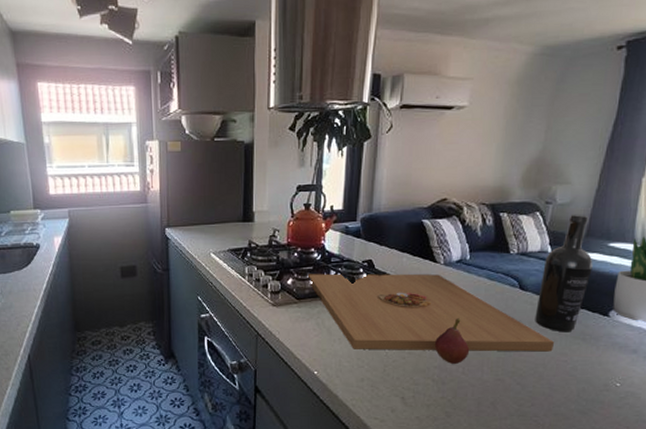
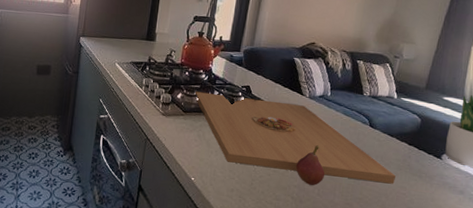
wine bottle: present [535,214,593,332] -> none [381,69,430,169]

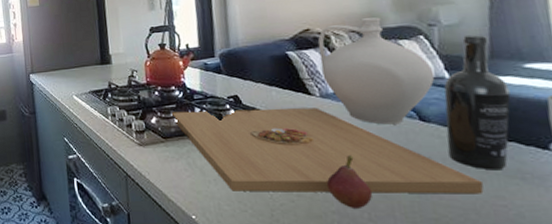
ceramic jug: none [314,42,389,127] -> present [317,17,435,125]
wine bottle: none [381,69,430,169] -> present [444,34,511,171]

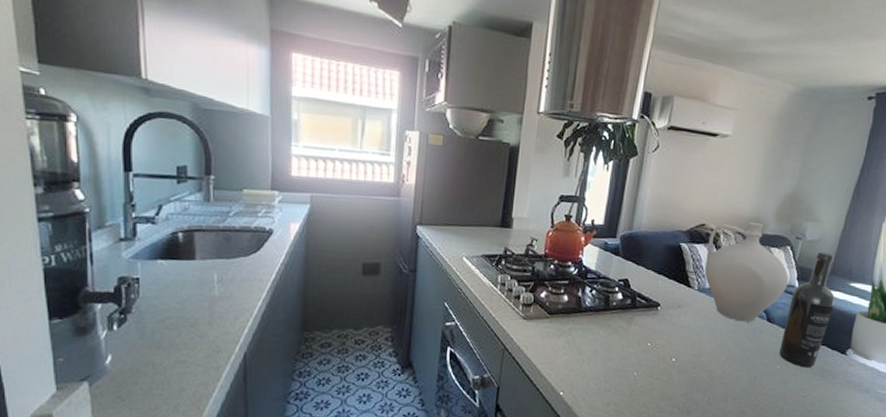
platter: present [171,107,484,194] -> none [561,288,795,386]
fruit: present [326,155,373,208] -> none [682,346,716,393]

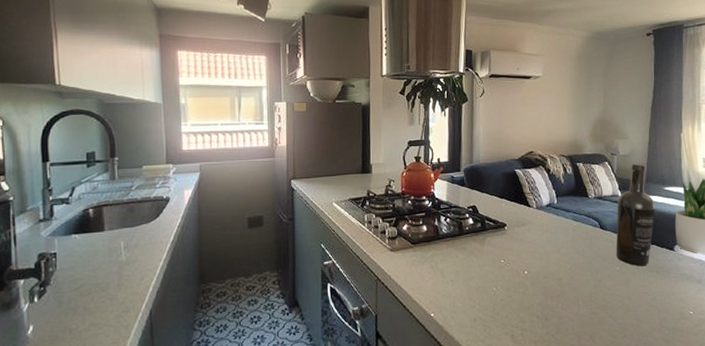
ceramic jug: present [704,222,789,323] -> none [538,145,613,232]

